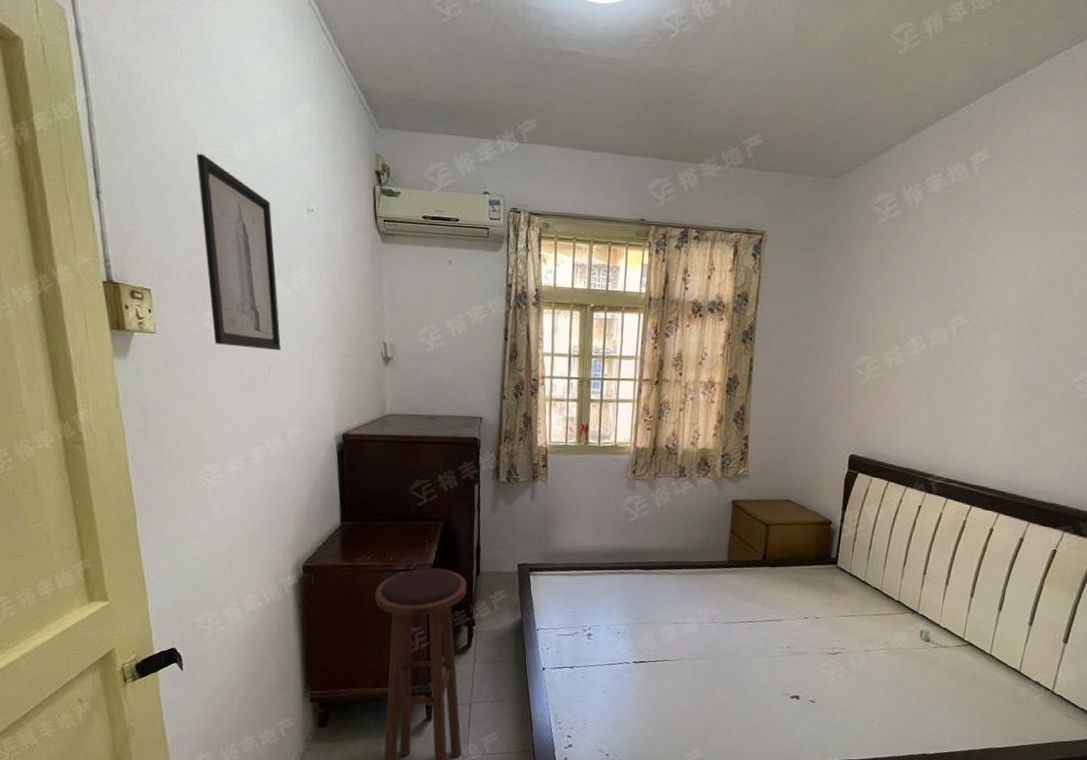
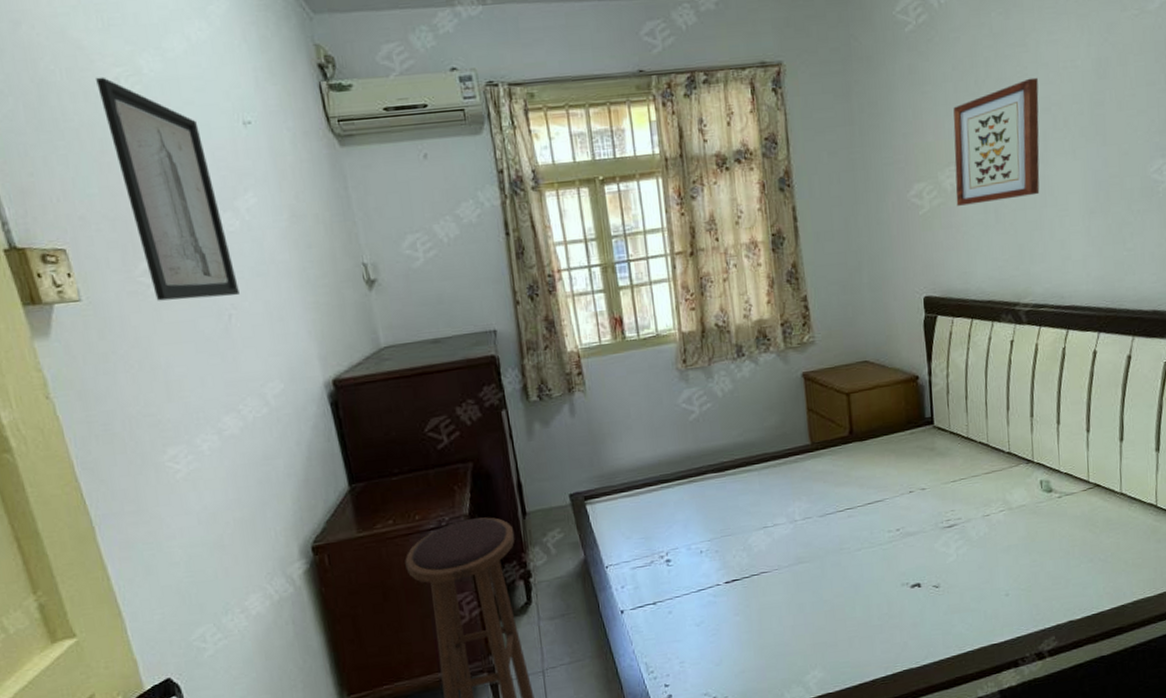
wall art: none [894,281,989,384] -> present [953,77,1040,206]

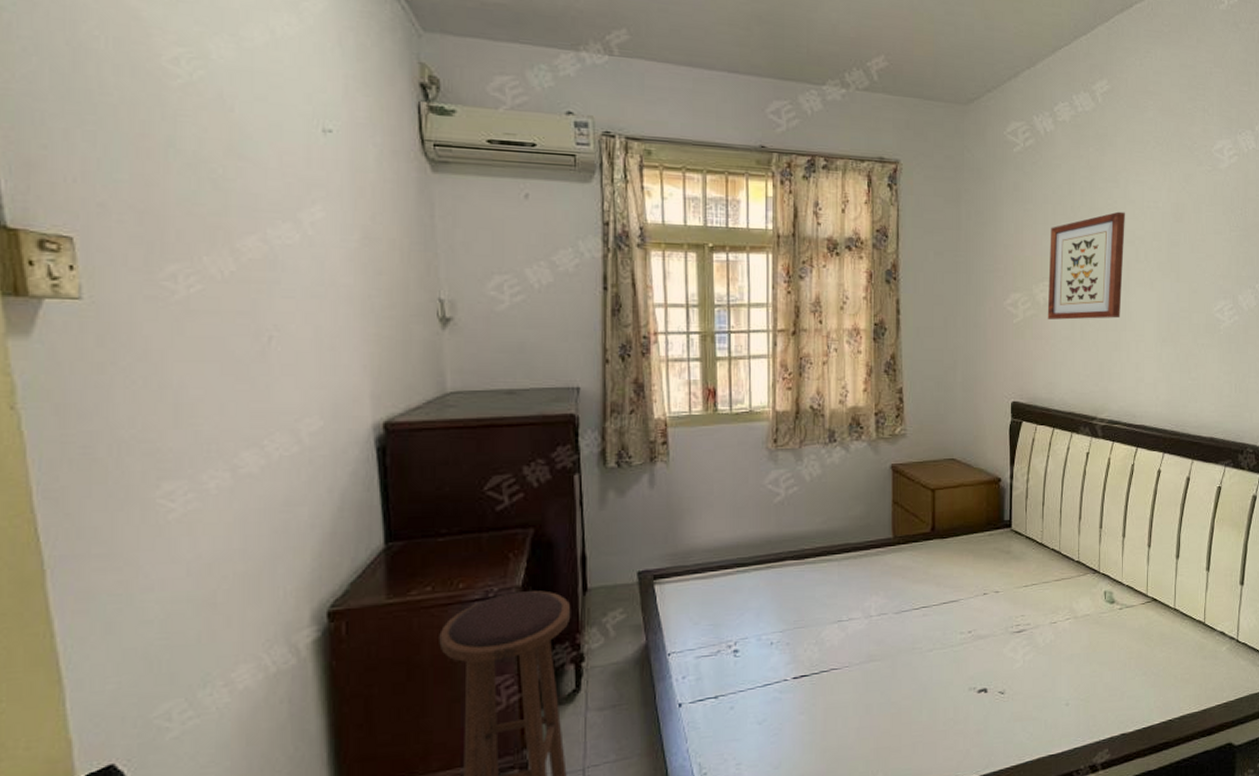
wall art: present [96,77,239,301] -> none [150,53,286,316]

